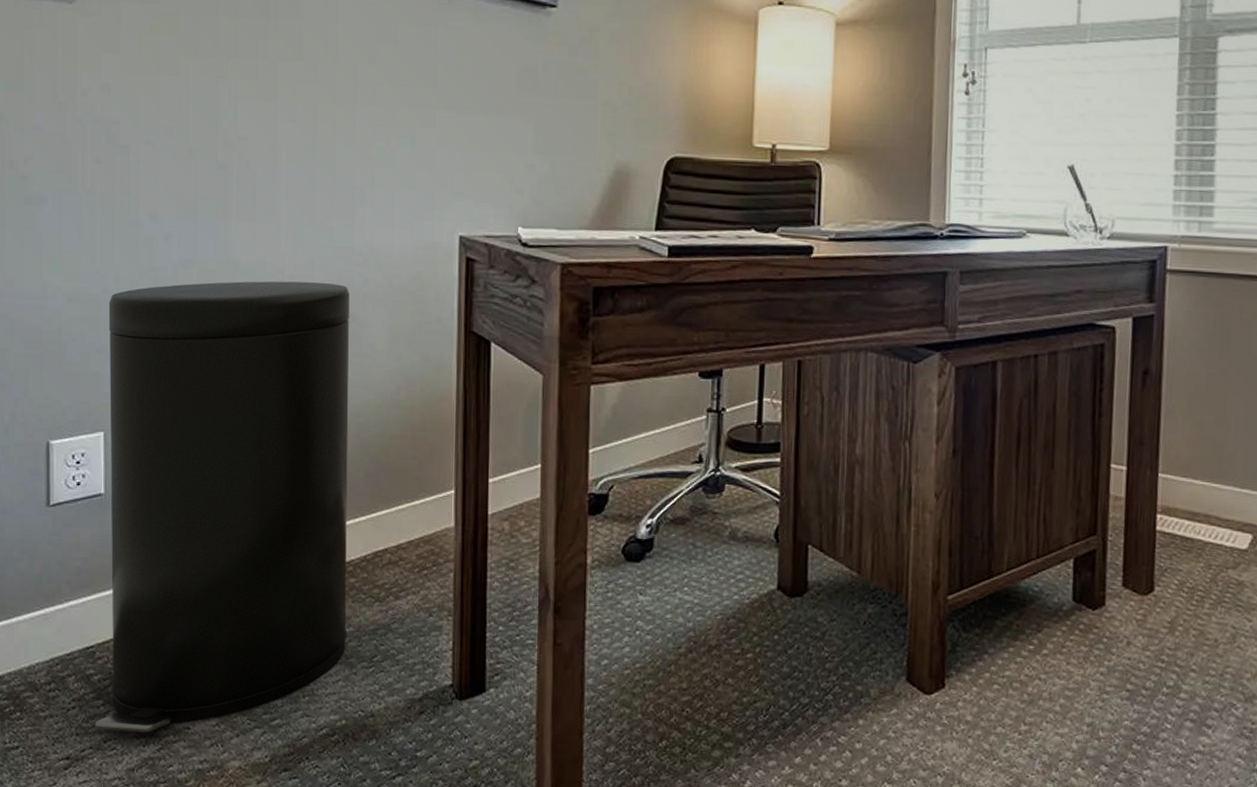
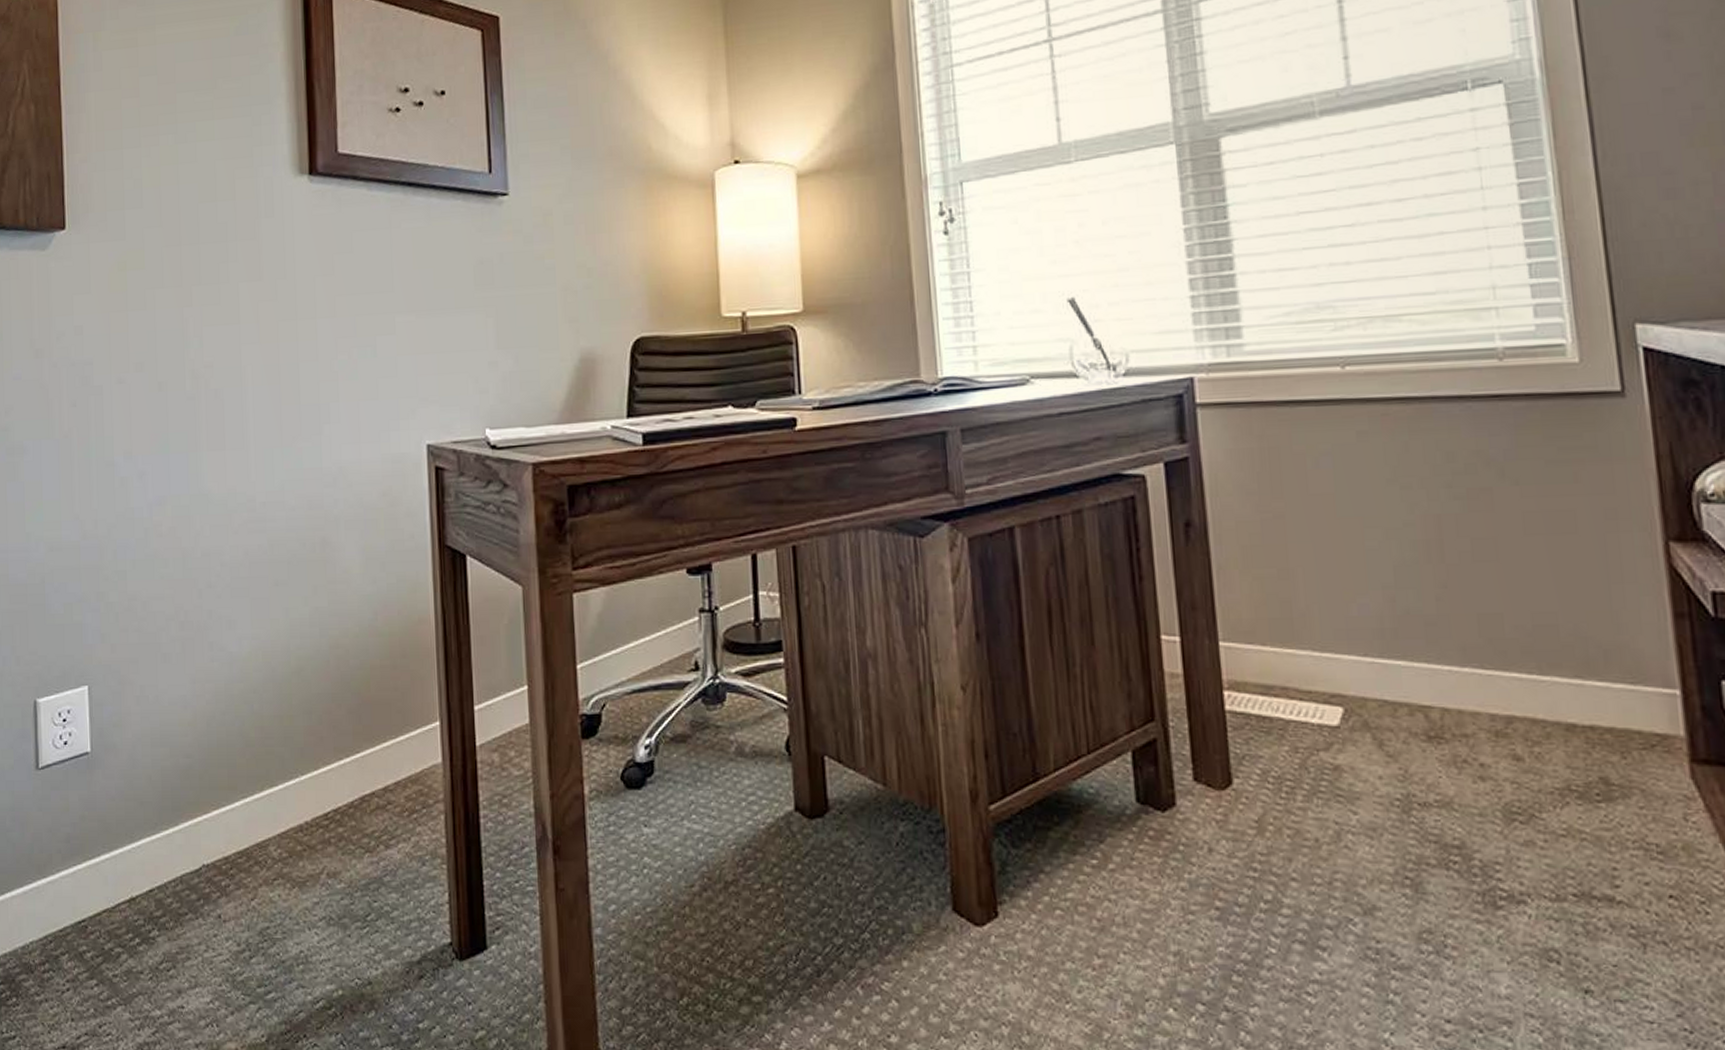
pedal bin: present [94,281,350,733] -> none [88,508,339,1015]

